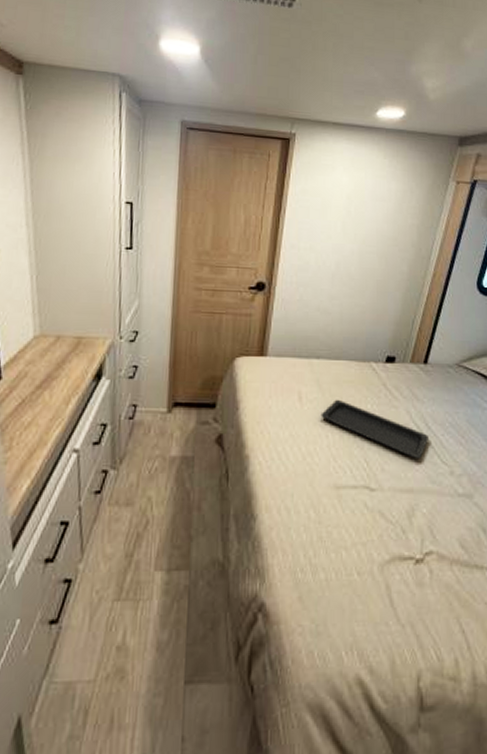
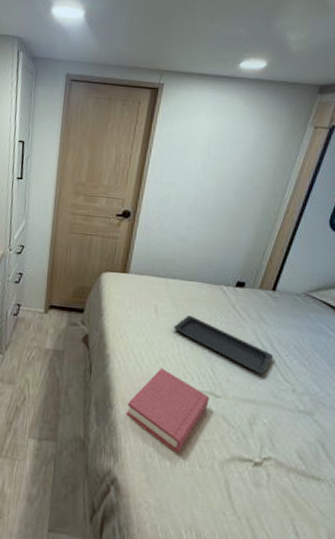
hardback book: none [271,464,364,562] -> present [126,367,209,454]

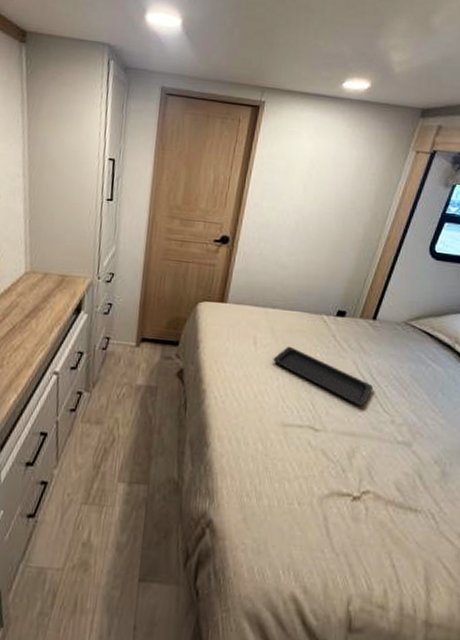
hardback book: present [126,367,209,454] -> none [222,402,308,491]

